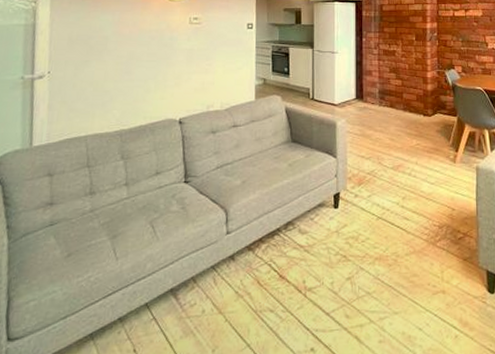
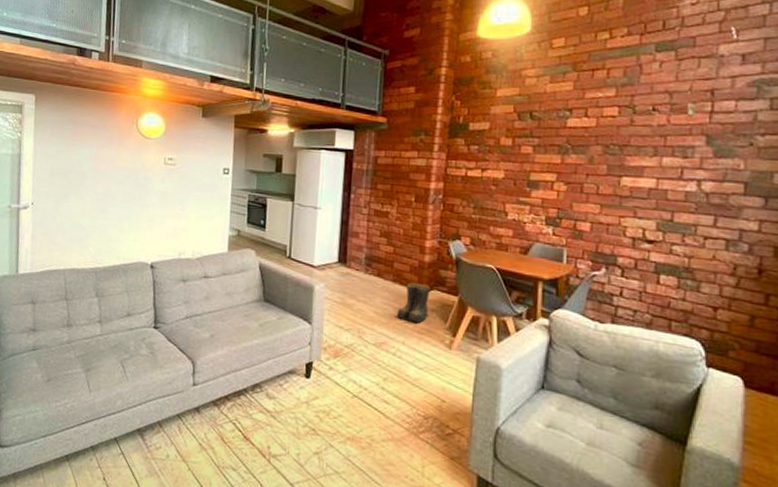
boots: none [409,110,435,143] -> present [396,283,430,323]

